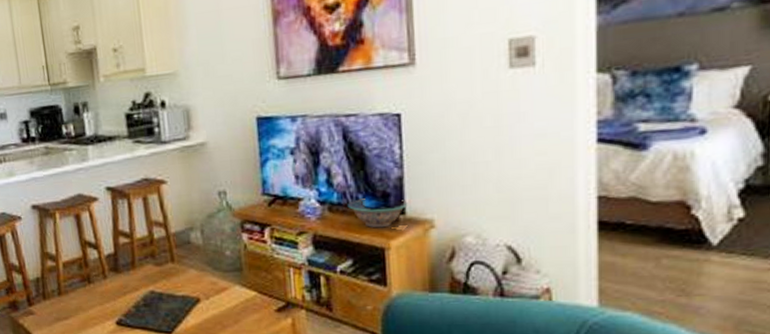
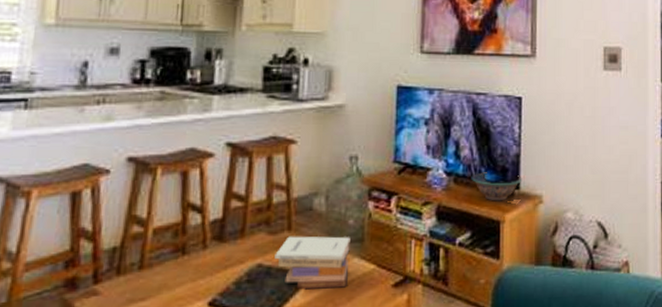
books: none [163,266,232,313] -> present [274,236,351,290]

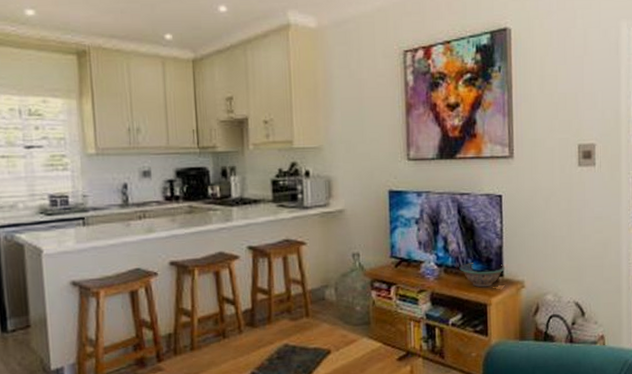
books: present [274,236,351,290] -> none [297,320,360,364]

